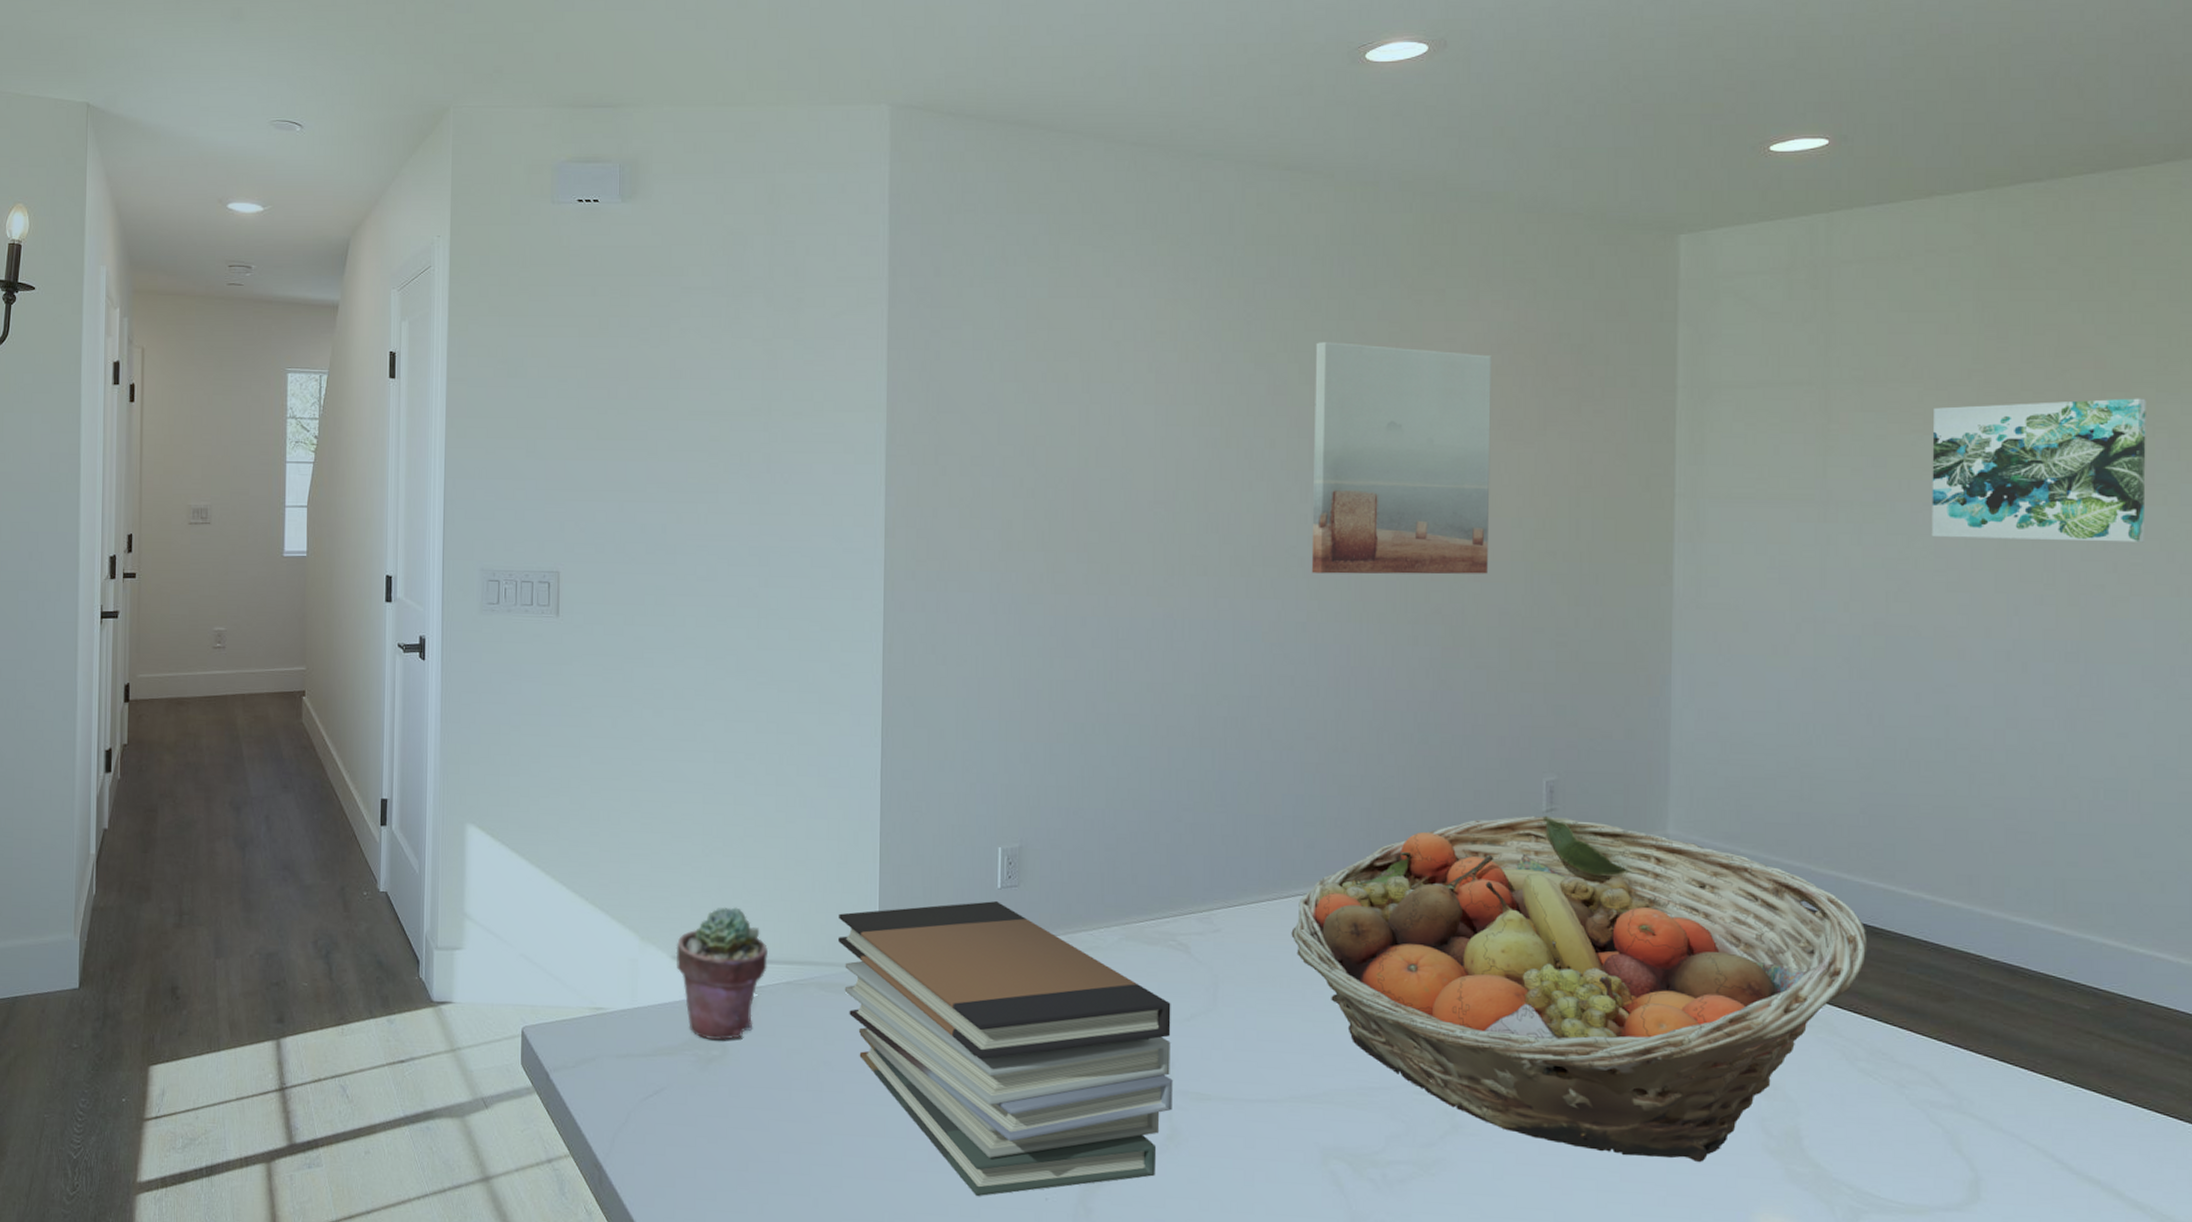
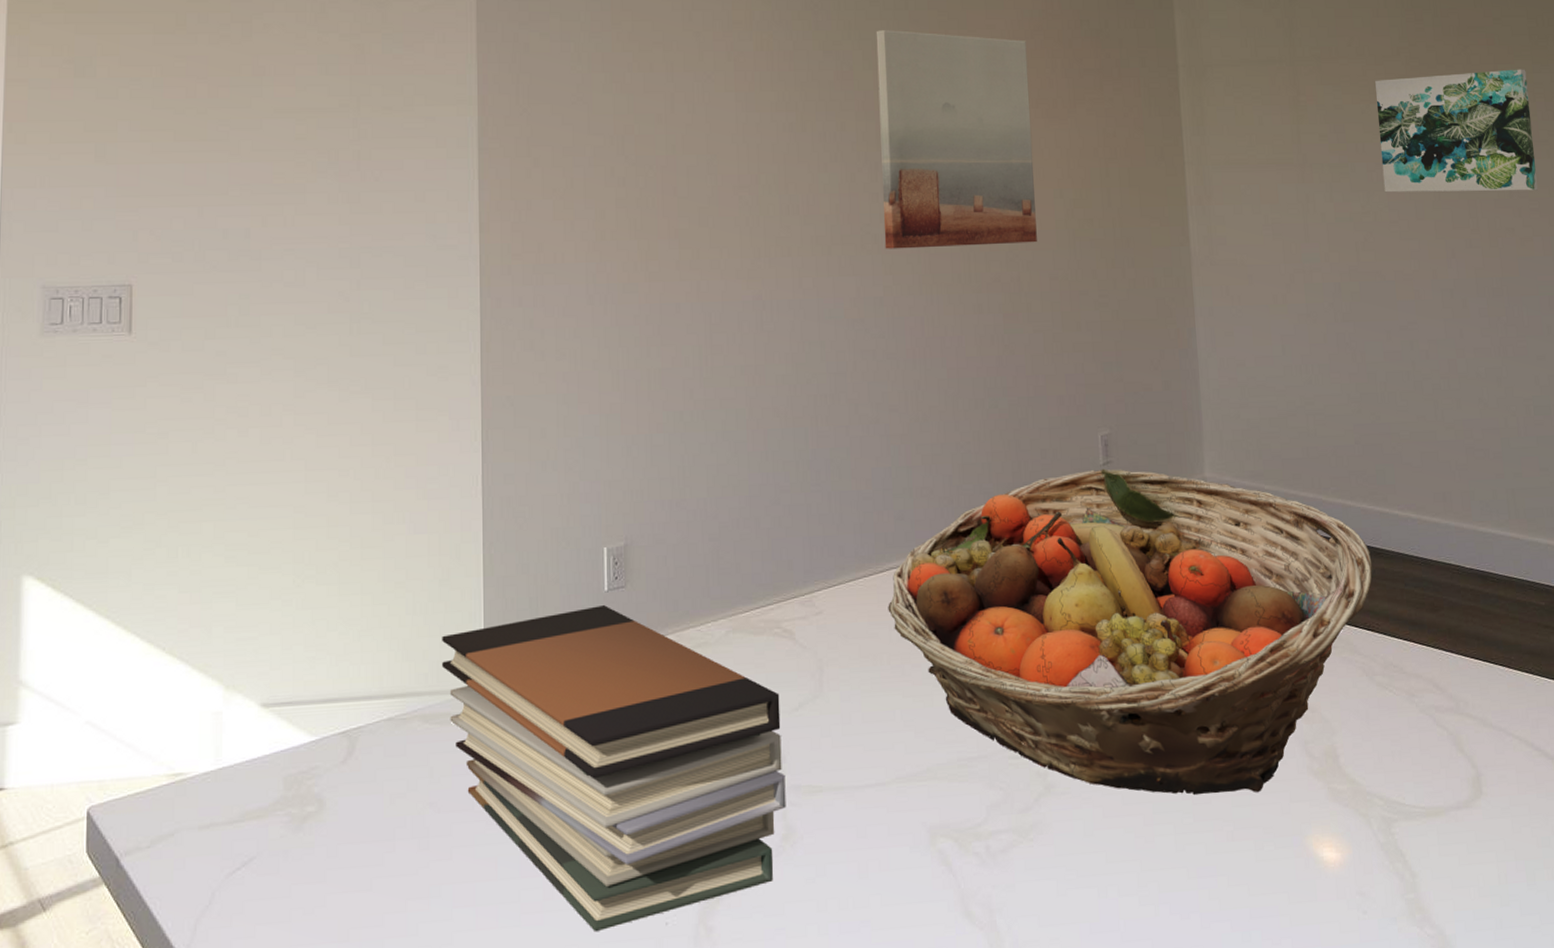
potted succulent: present [676,907,768,1040] -> none [265,640,366,795]

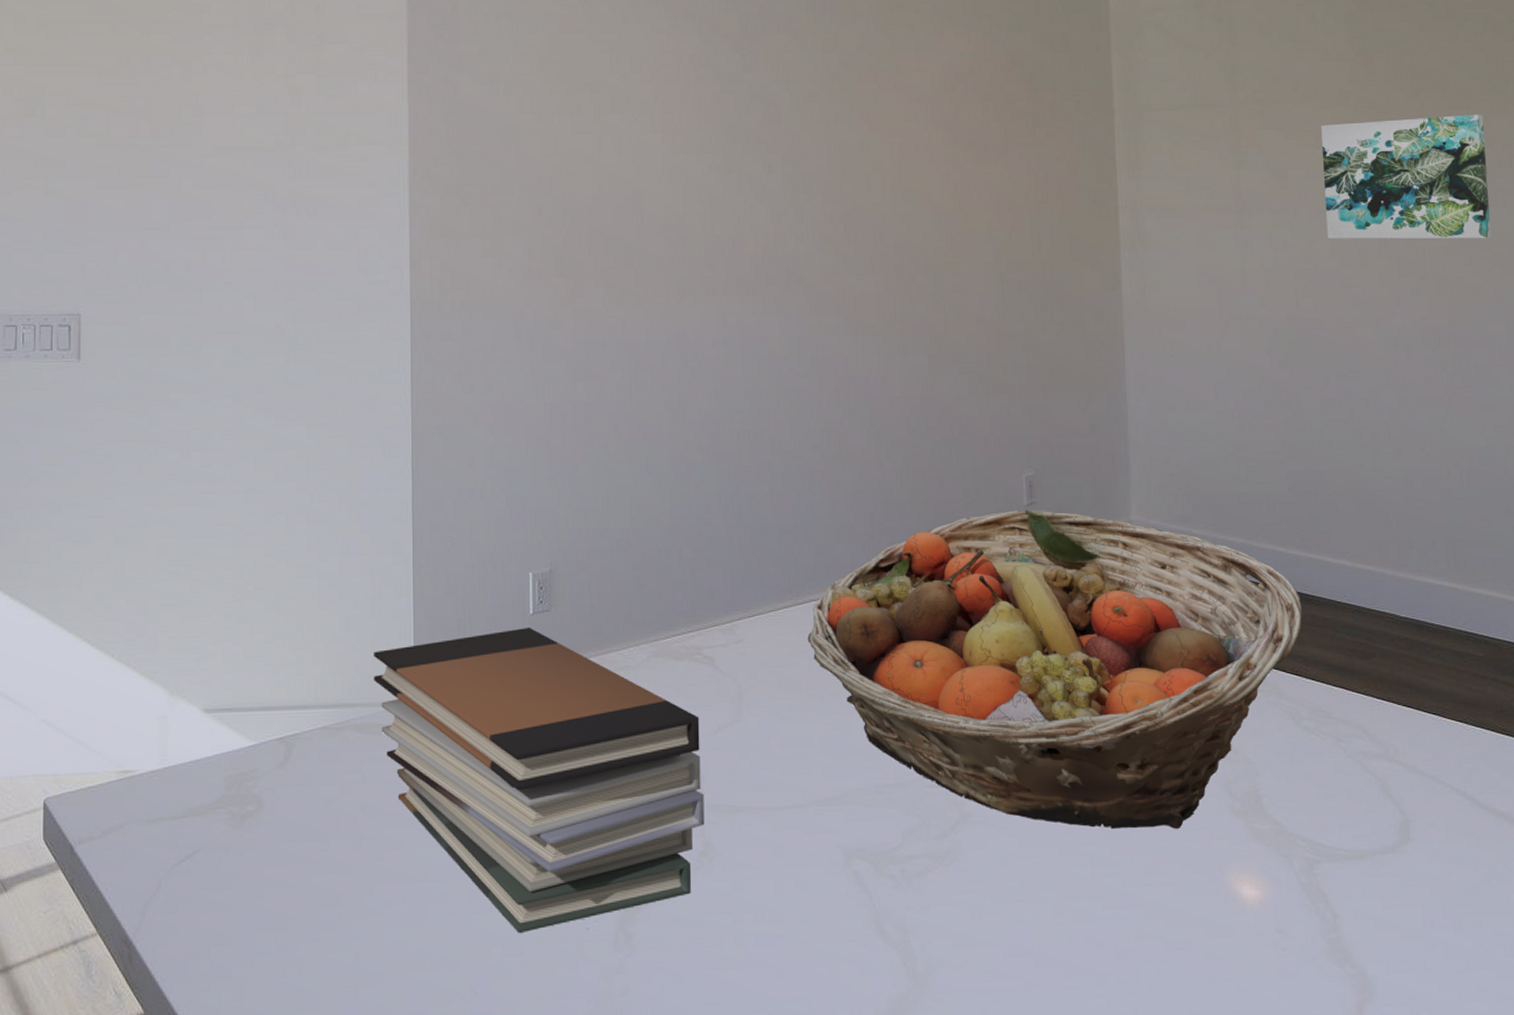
wall art: present [876,30,1037,249] -> none [804,73,965,290]

